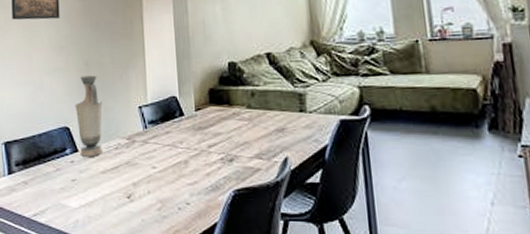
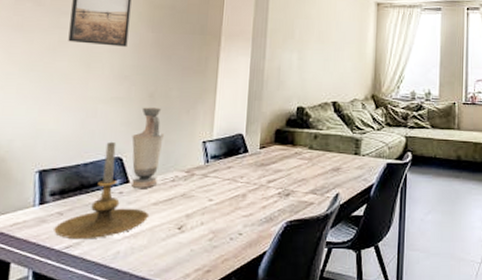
candle holder: none [22,111,99,208] -> present [54,141,148,240]

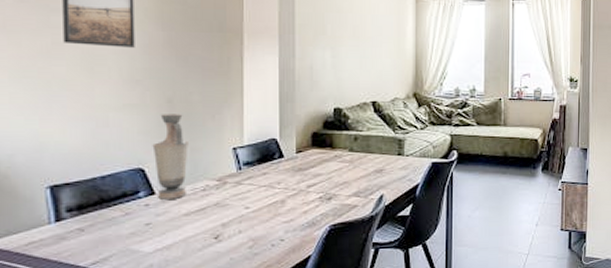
candle holder: present [54,141,148,240] -> none [76,151,180,255]

